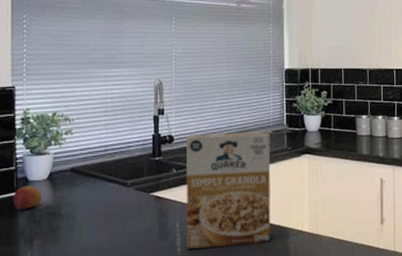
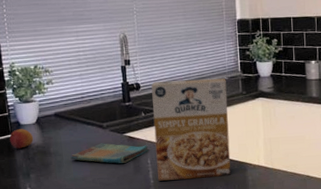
dish towel: none [85,203,179,229] -> present [70,143,150,164]

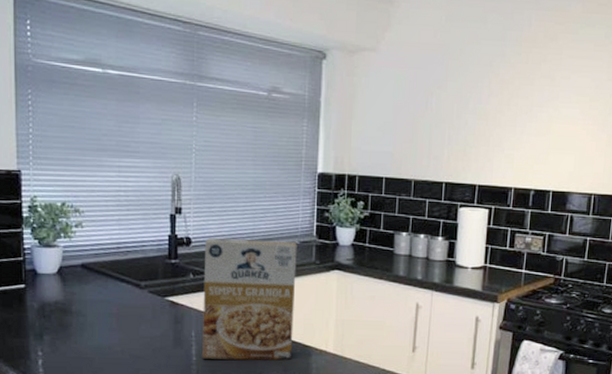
fruit: present [9,129,34,149] -> none [22,278,53,303]
dish towel: present [70,143,150,164] -> none [96,306,195,334]

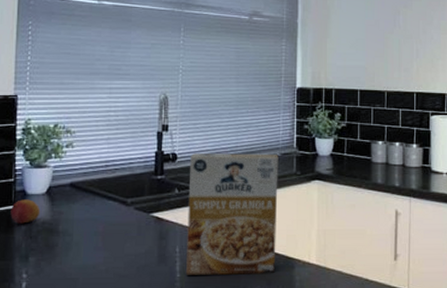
fruit: none [22,278,53,303] -> present [10,199,41,224]

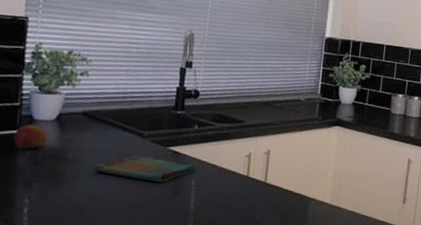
dish towel: none [82,223,180,251] -> present [93,154,197,183]
cereal box: present [186,153,279,275] -> none [200,92,302,211]

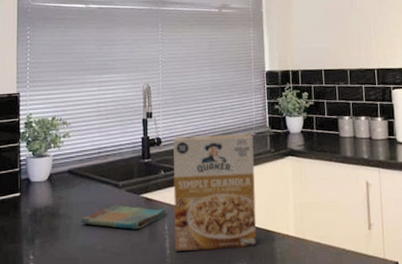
fruit: present [14,124,49,149] -> none [17,186,43,209]
cereal box: none [200,92,302,211] -> present [173,133,257,251]

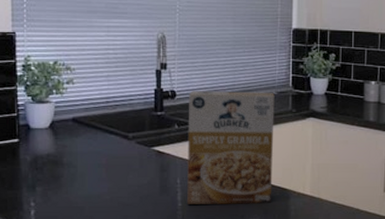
dish towel: present [81,205,167,230] -> none [87,156,180,182]

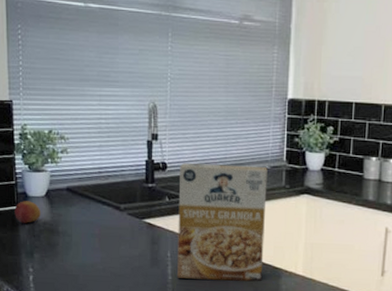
fruit: none [15,133,45,156] -> present [14,201,41,223]

